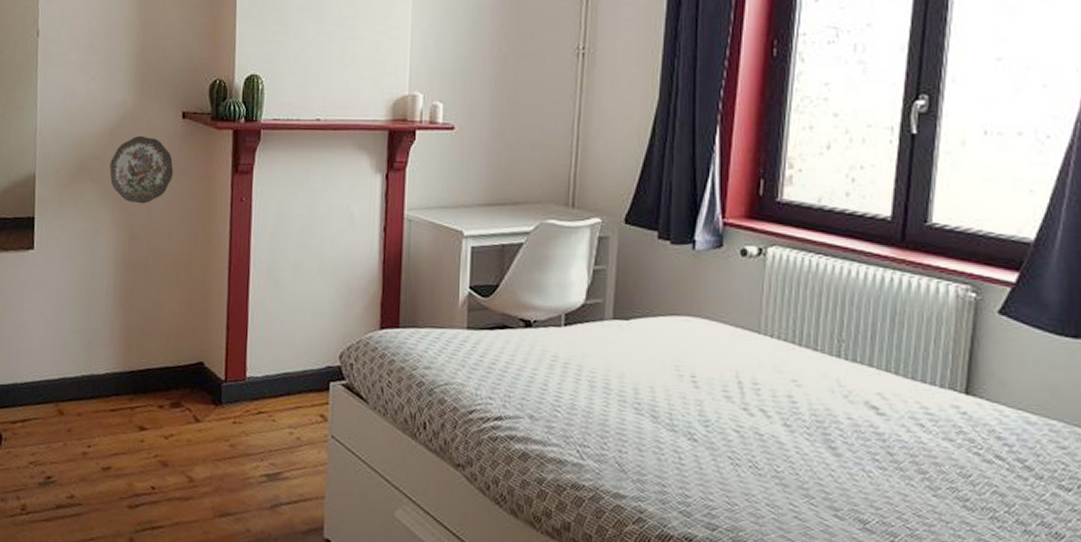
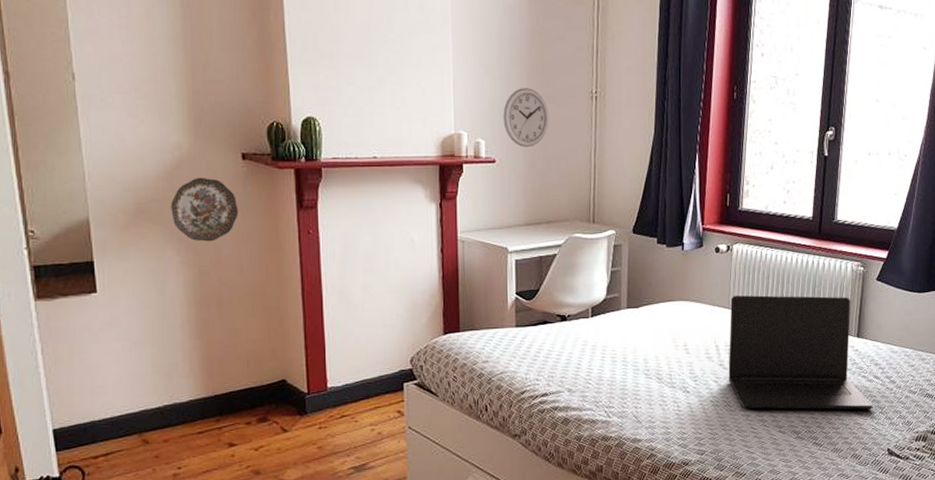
wall clock: none [466,43,523,113] -> present [503,88,549,148]
laptop: none [756,316,993,505] -> present [728,295,873,410]

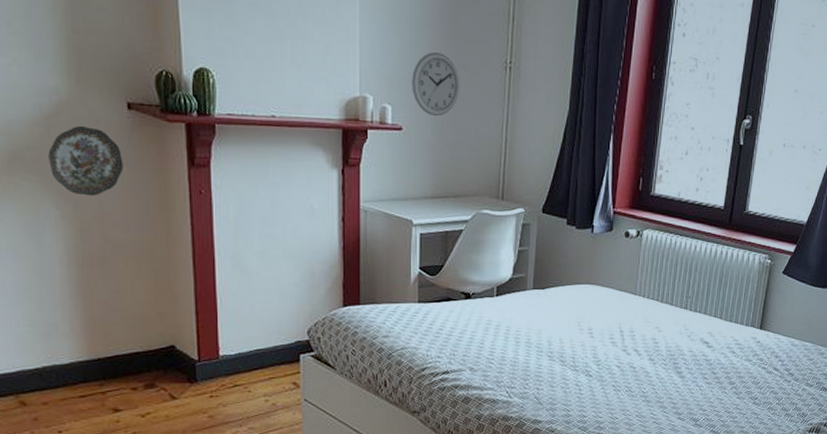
laptop: present [728,295,873,410] -> none [631,282,771,400]

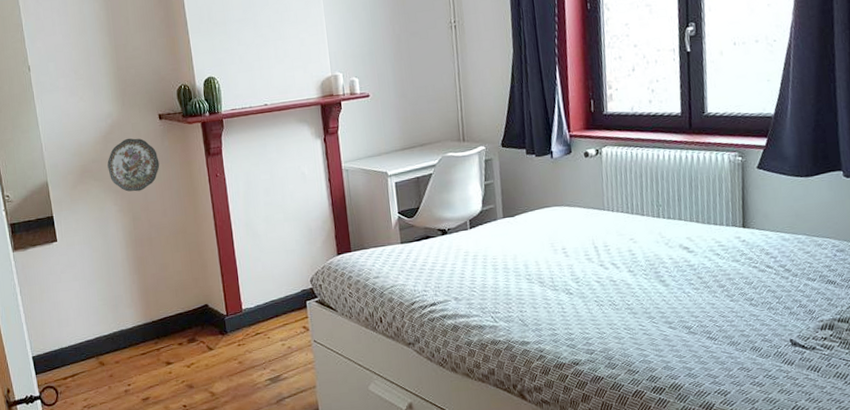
wall clock: present [412,52,460,117] -> none [372,26,414,81]

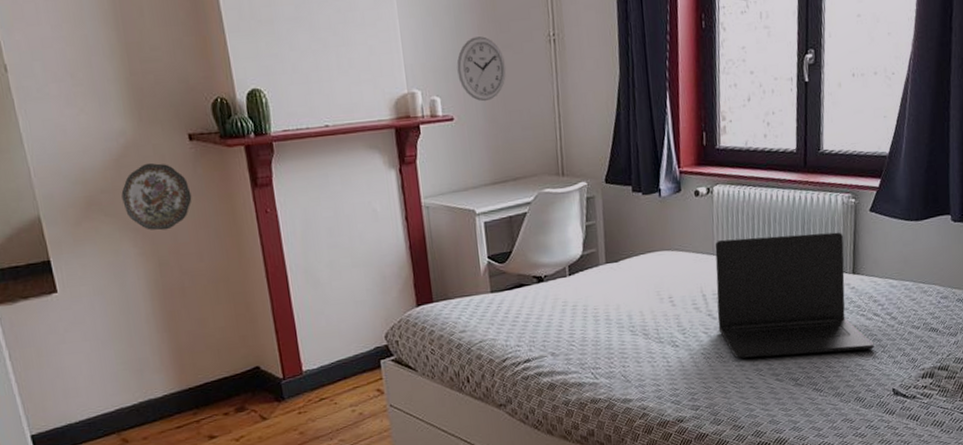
wall clock: none [372,26,414,81] -> present [456,36,507,102]
laptop: none [605,188,769,307] -> present [715,232,875,359]

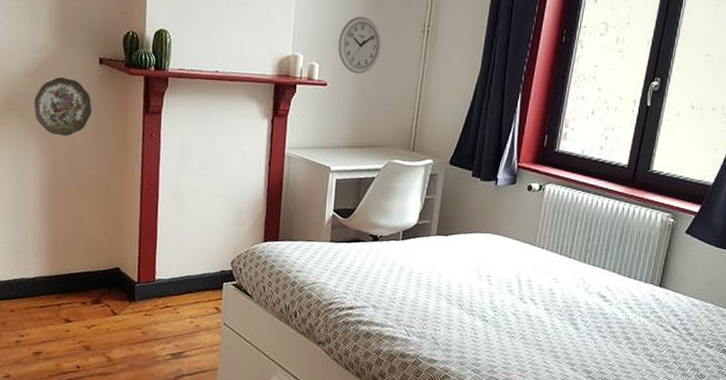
laptop: present [715,232,875,359] -> none [527,234,668,358]

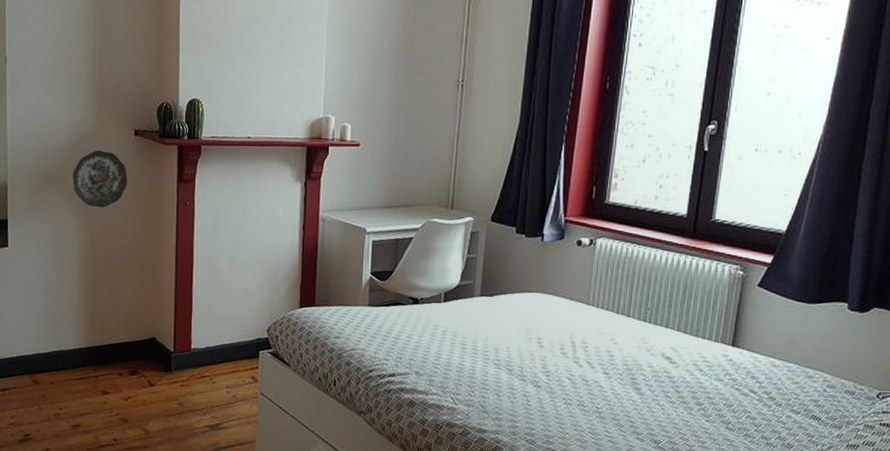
wall clock: present [338,16,382,74] -> none [370,75,415,133]

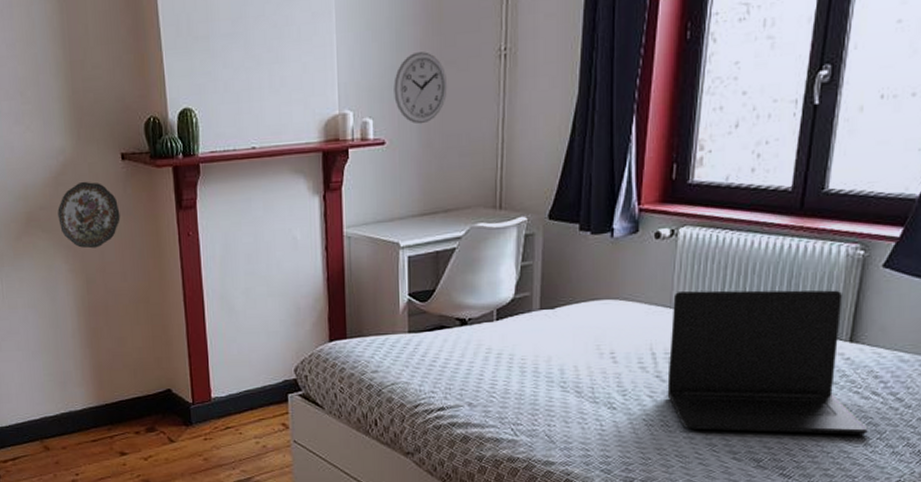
wall clock: none [370,75,415,133] -> present [394,52,448,125]
laptop: none [583,292,747,426] -> present [667,290,868,434]

